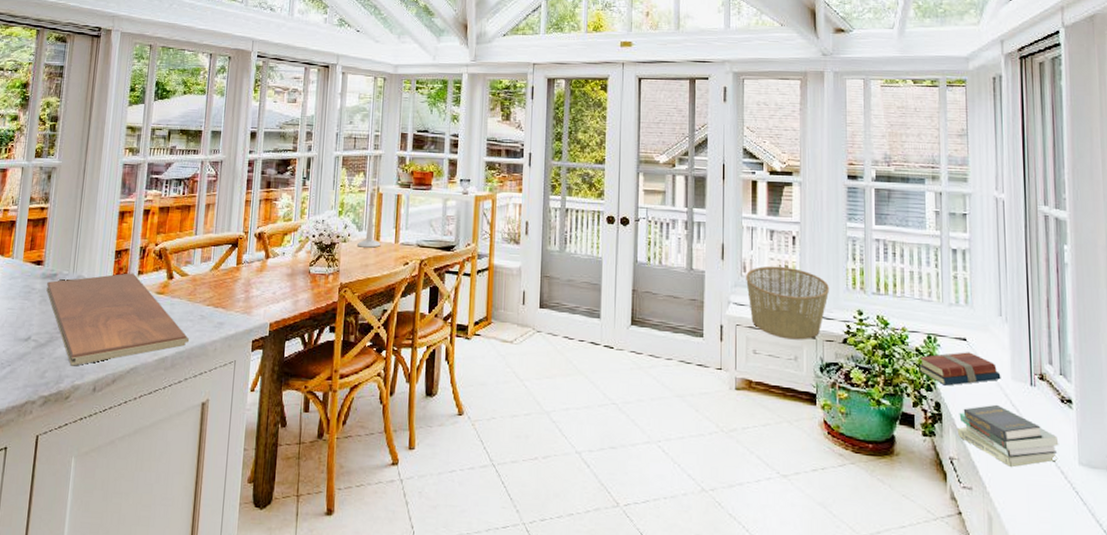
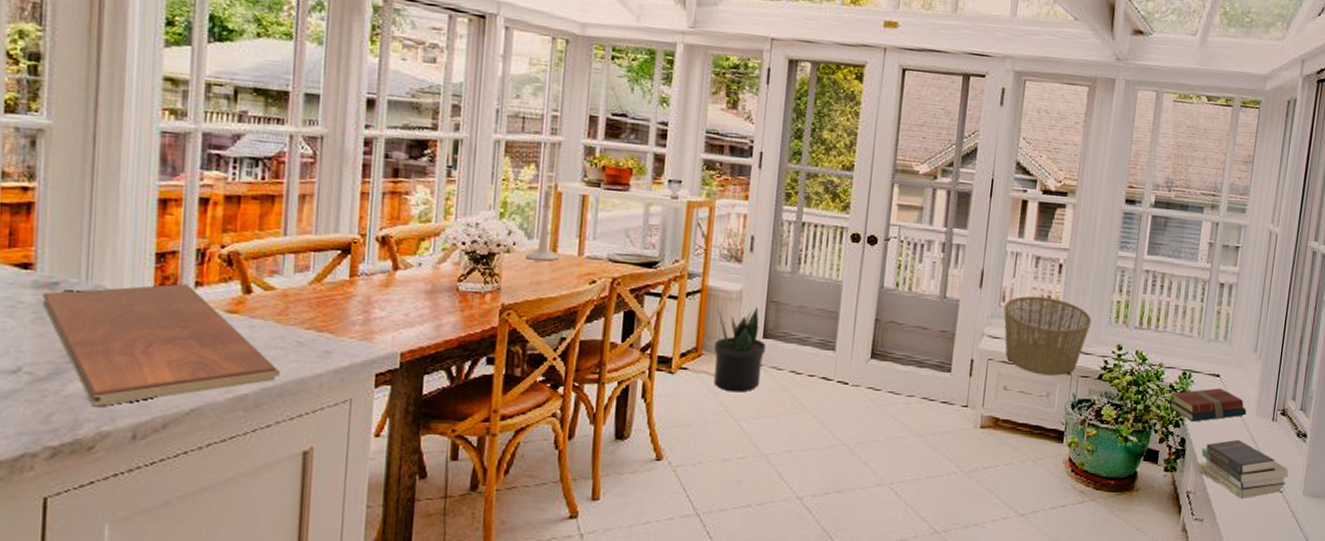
planter: none [501,282,543,356] -> present [714,306,767,393]

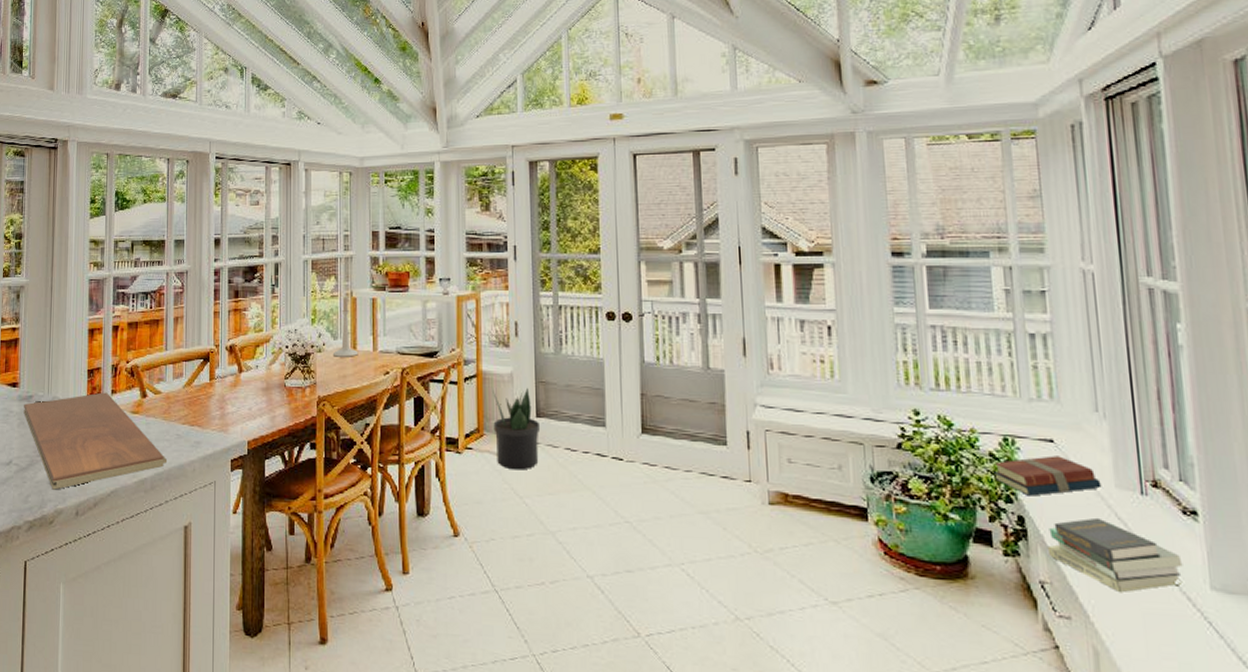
basket: present [1004,296,1091,376] -> none [774,361,876,446]

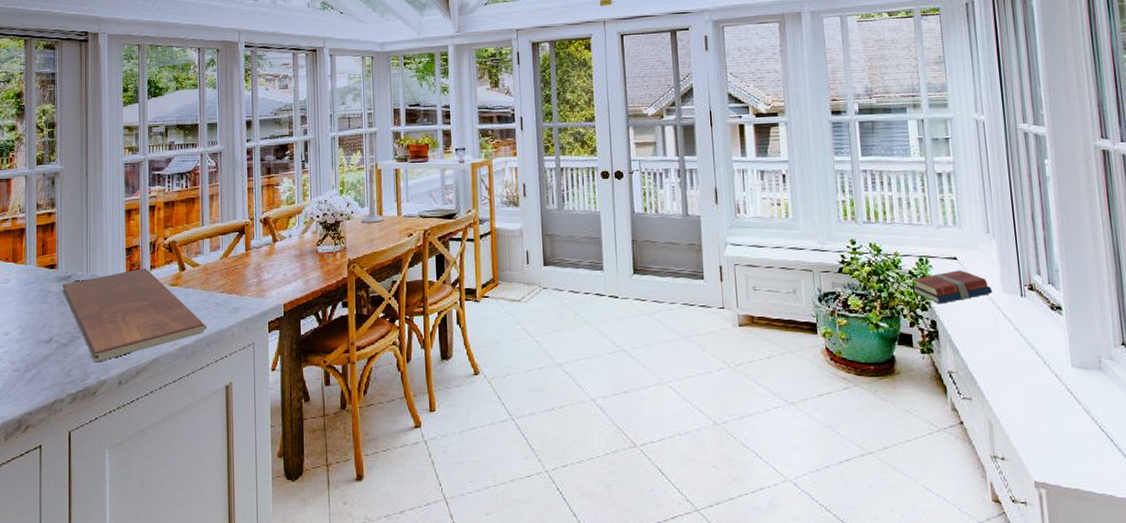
planter: present [493,388,541,470] -> none [505,241,548,313]
books: present [1047,517,1183,592] -> none [953,317,1052,375]

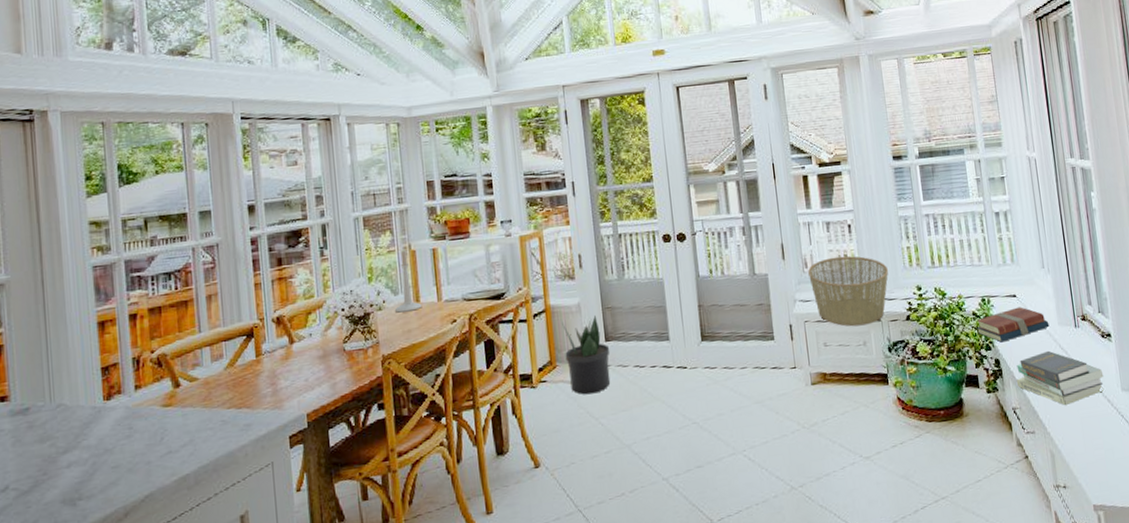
chopping board: present [63,268,208,363] -> none [18,389,213,509]
planter: none [505,241,548,313] -> present [562,316,611,395]
basket: none [740,204,822,274] -> present [808,256,888,327]
books: none [953,317,1052,375] -> present [1016,350,1104,405]

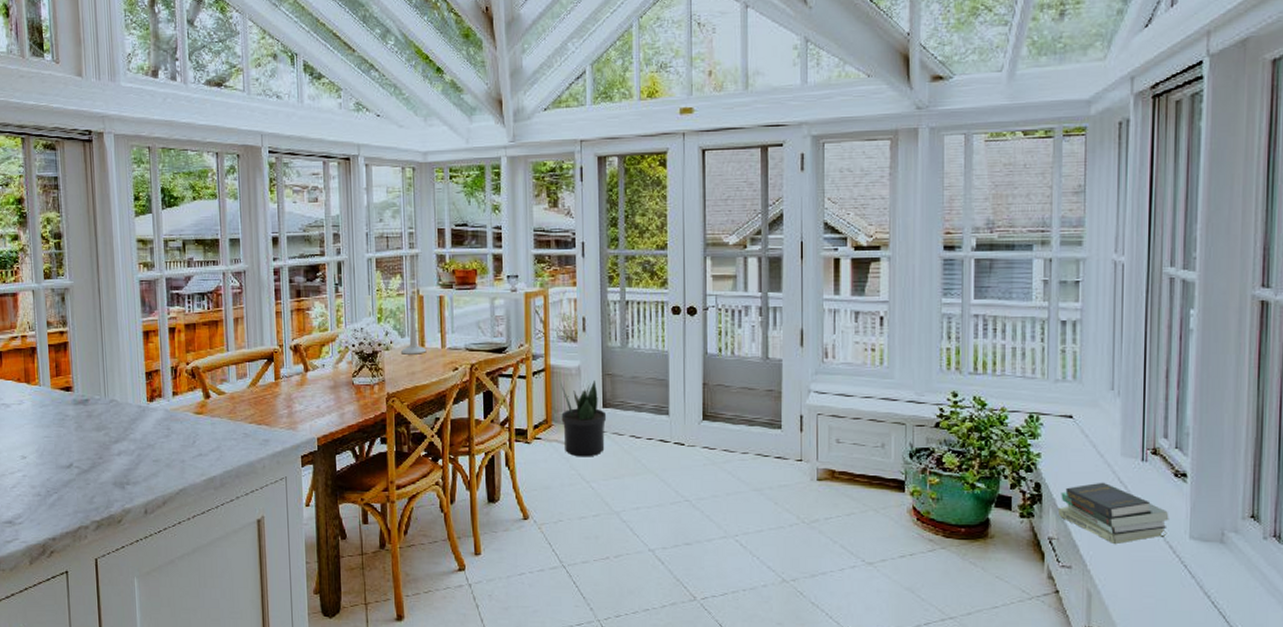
basket: present [808,256,888,327] -> none [828,350,920,426]
books: present [977,307,1050,343] -> none [1018,430,1109,466]

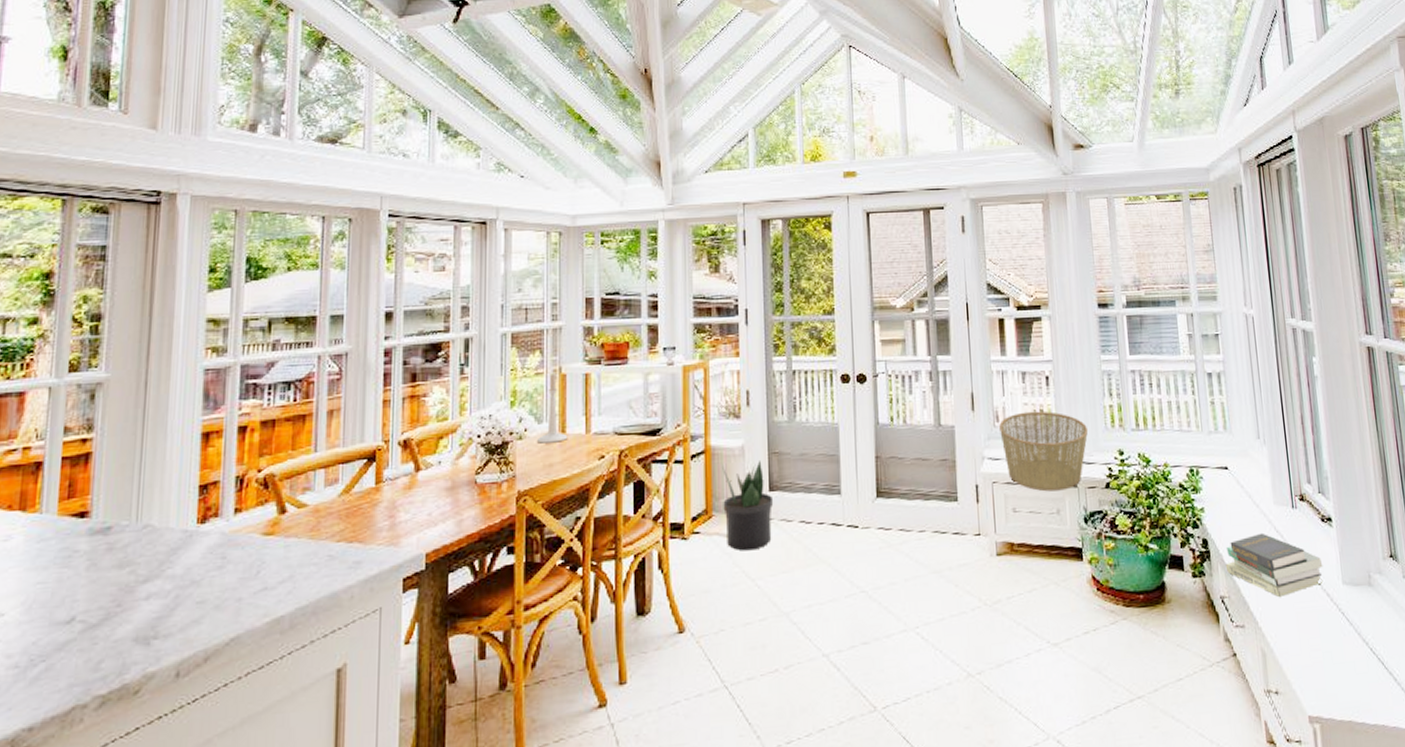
basket: none [828,350,920,426] -> present [999,411,1088,492]

